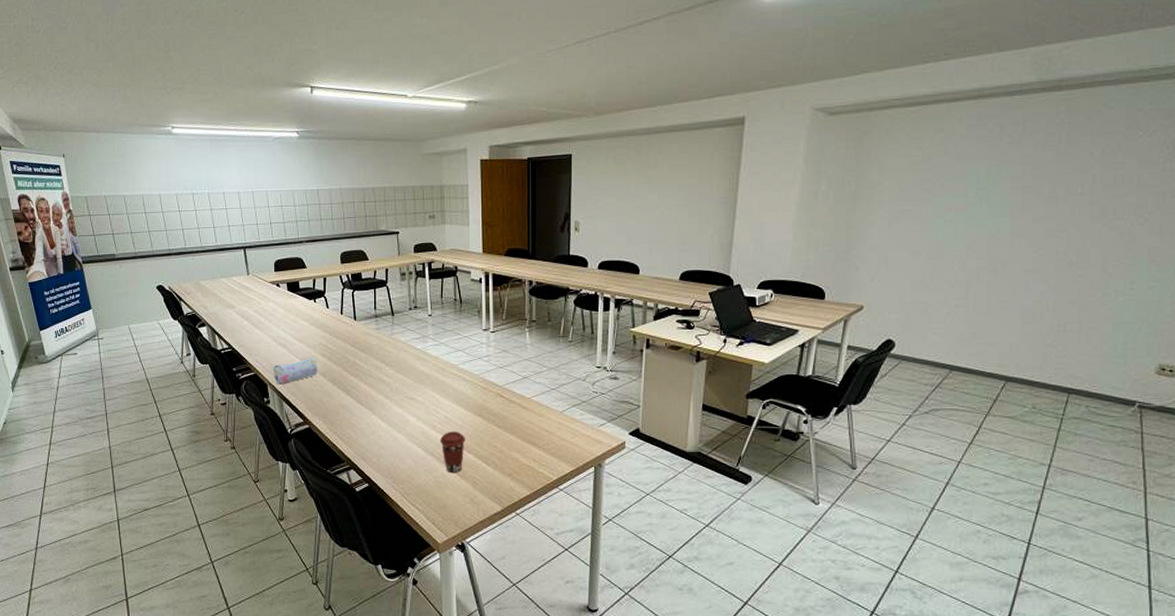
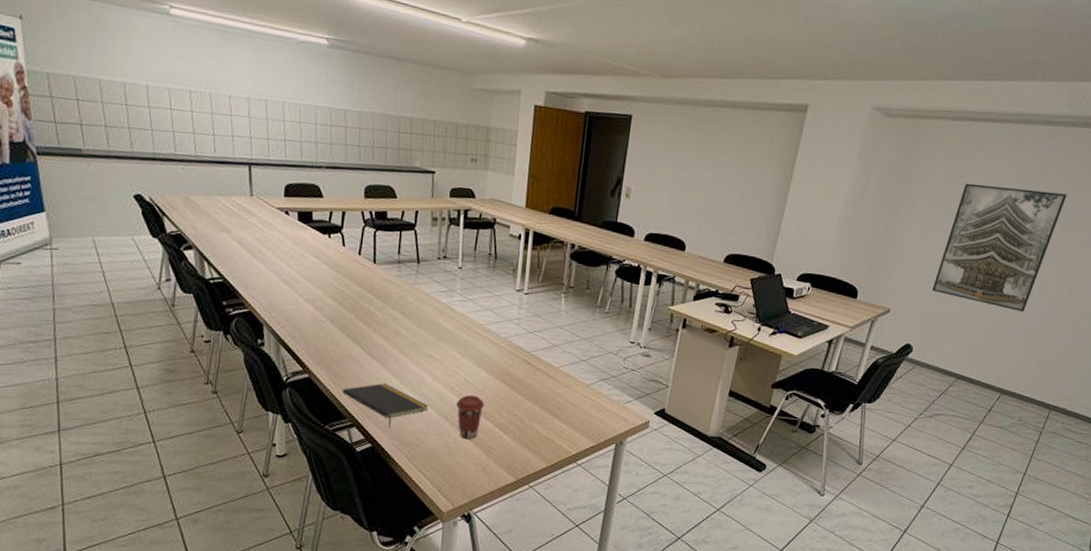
pencil case: present [273,358,317,384] -> none [271,299,326,326]
notepad: none [339,427,415,468] -> present [342,383,429,428]
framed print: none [907,163,1049,292] -> present [932,183,1067,312]

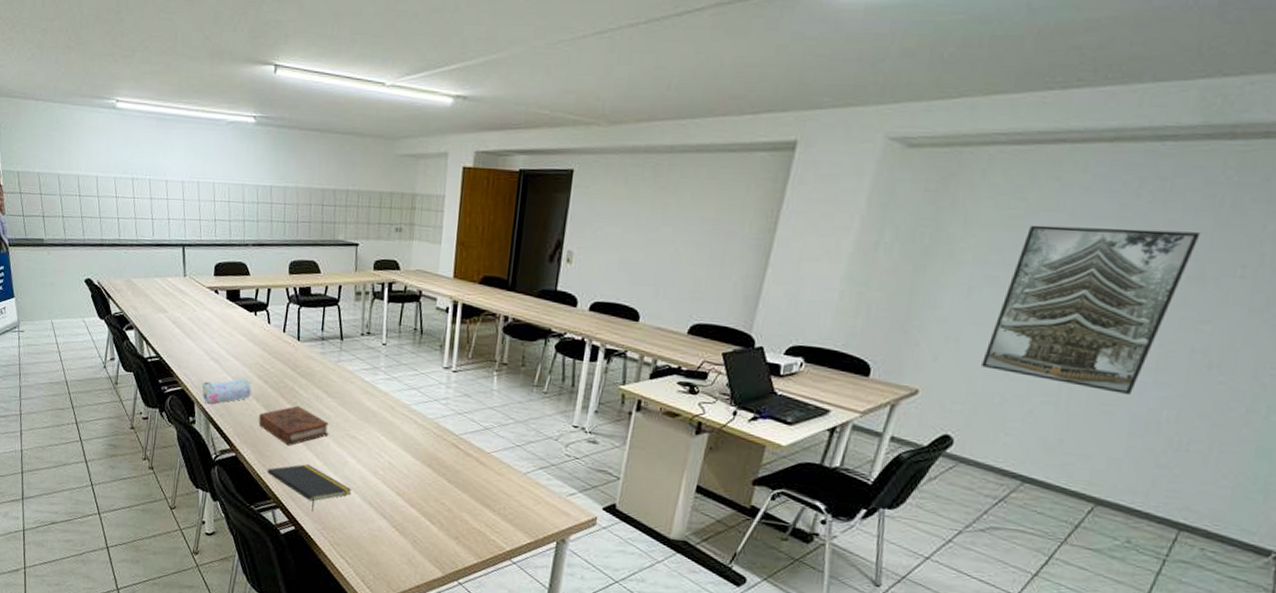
pencil case: none [271,299,326,326] -> present [202,378,252,404]
book: none [333,326,406,366] -> present [258,405,329,446]
coffee cup: present [456,394,484,440] -> none [380,479,410,528]

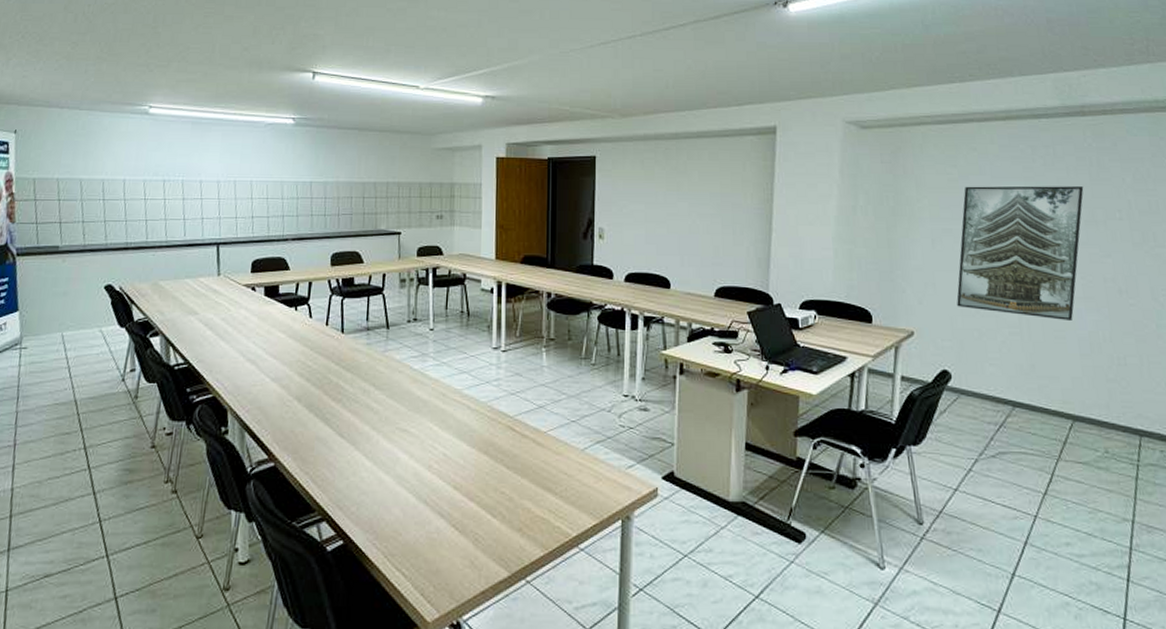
pencil case: present [202,378,252,404] -> none [236,377,292,410]
book: present [258,405,329,446] -> none [300,402,378,448]
notepad: present [267,464,352,511] -> none [310,467,406,519]

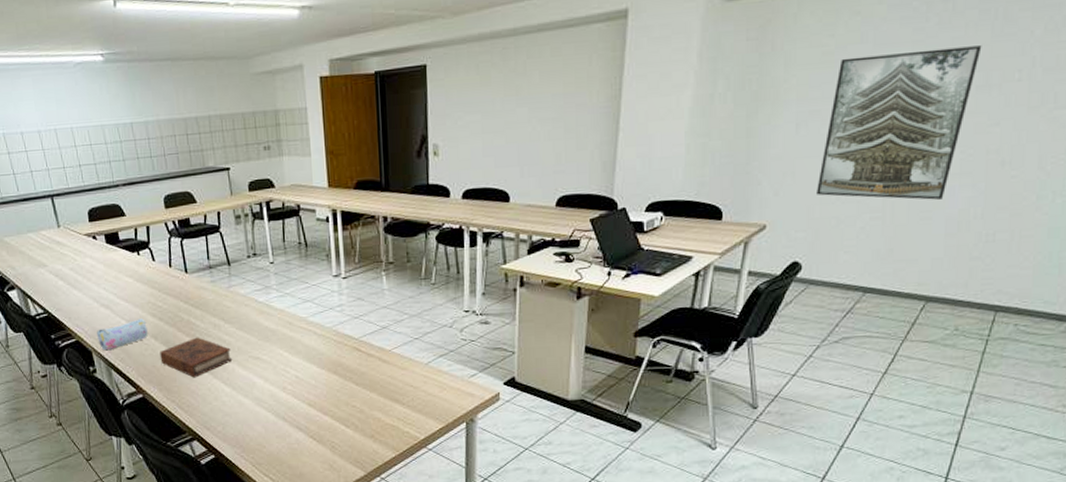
pencil case: none [236,377,292,410] -> present [97,318,148,351]
book: none [300,402,378,448] -> present [160,337,233,378]

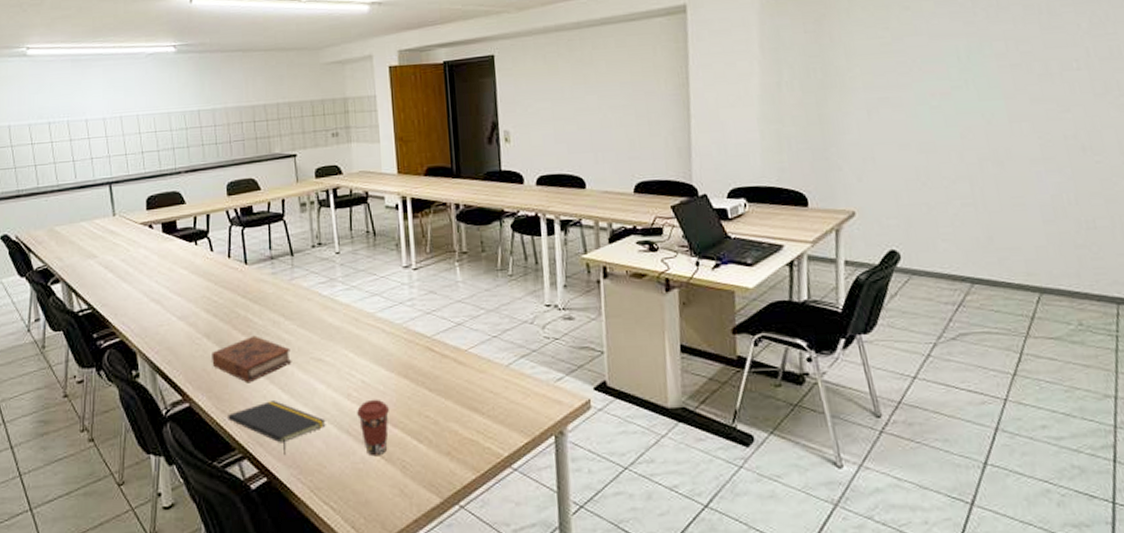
pencil case: present [97,318,148,351] -> none [144,315,200,352]
notepad: none [177,393,265,436] -> present [228,401,326,454]
coffee cup: none [292,391,320,439] -> present [357,399,389,457]
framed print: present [817,45,982,200] -> none [899,37,1035,186]

